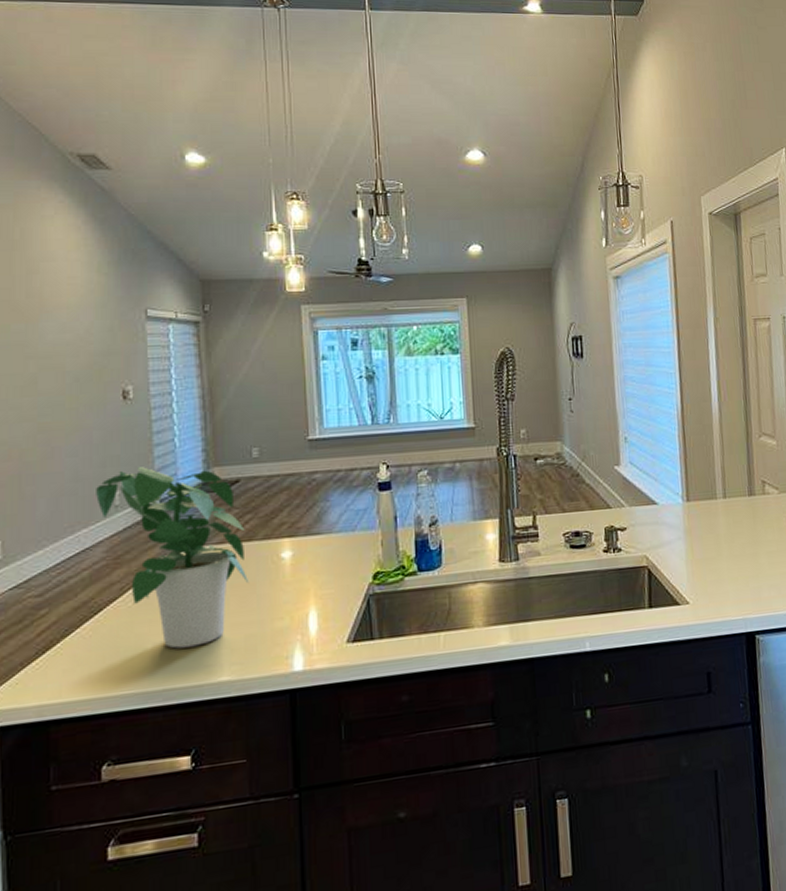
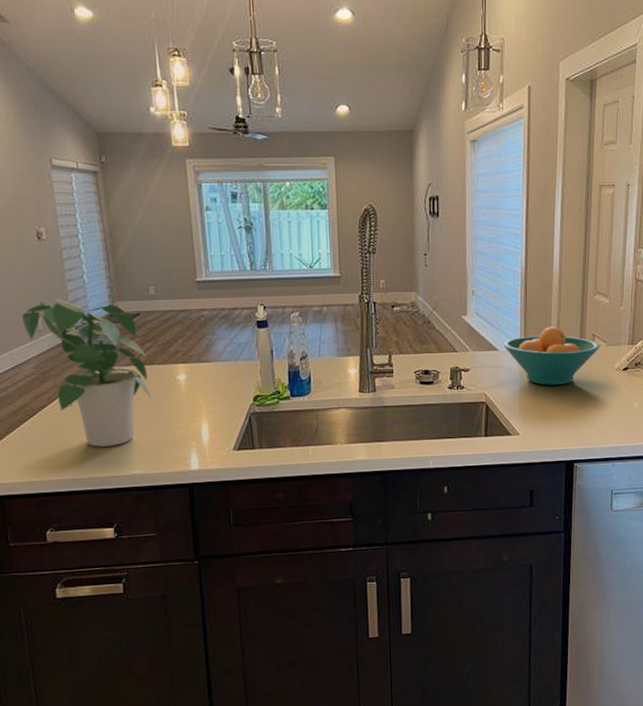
fruit bowl: none [663,474,772,543] -> present [503,326,600,385]

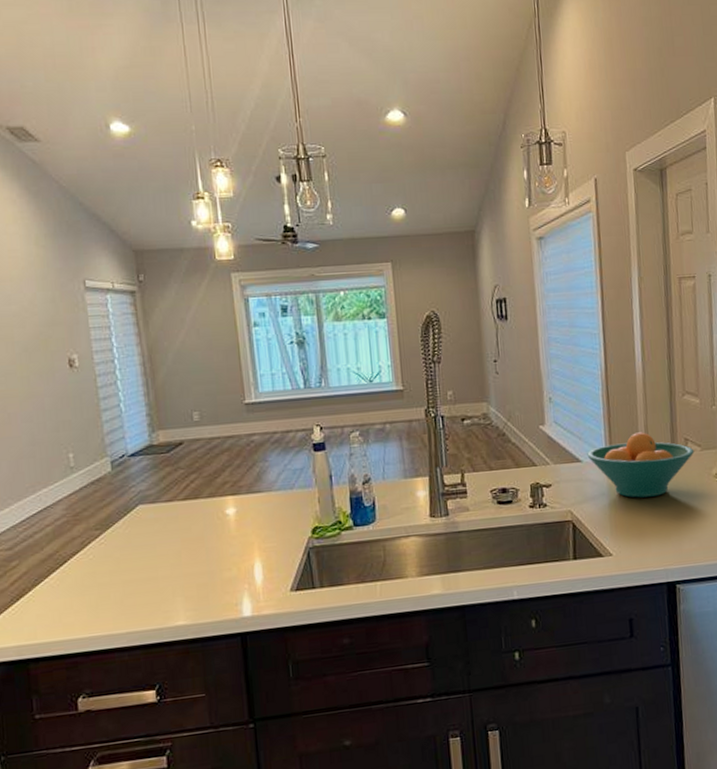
potted plant: present [22,299,152,447] -> none [52,431,198,597]

